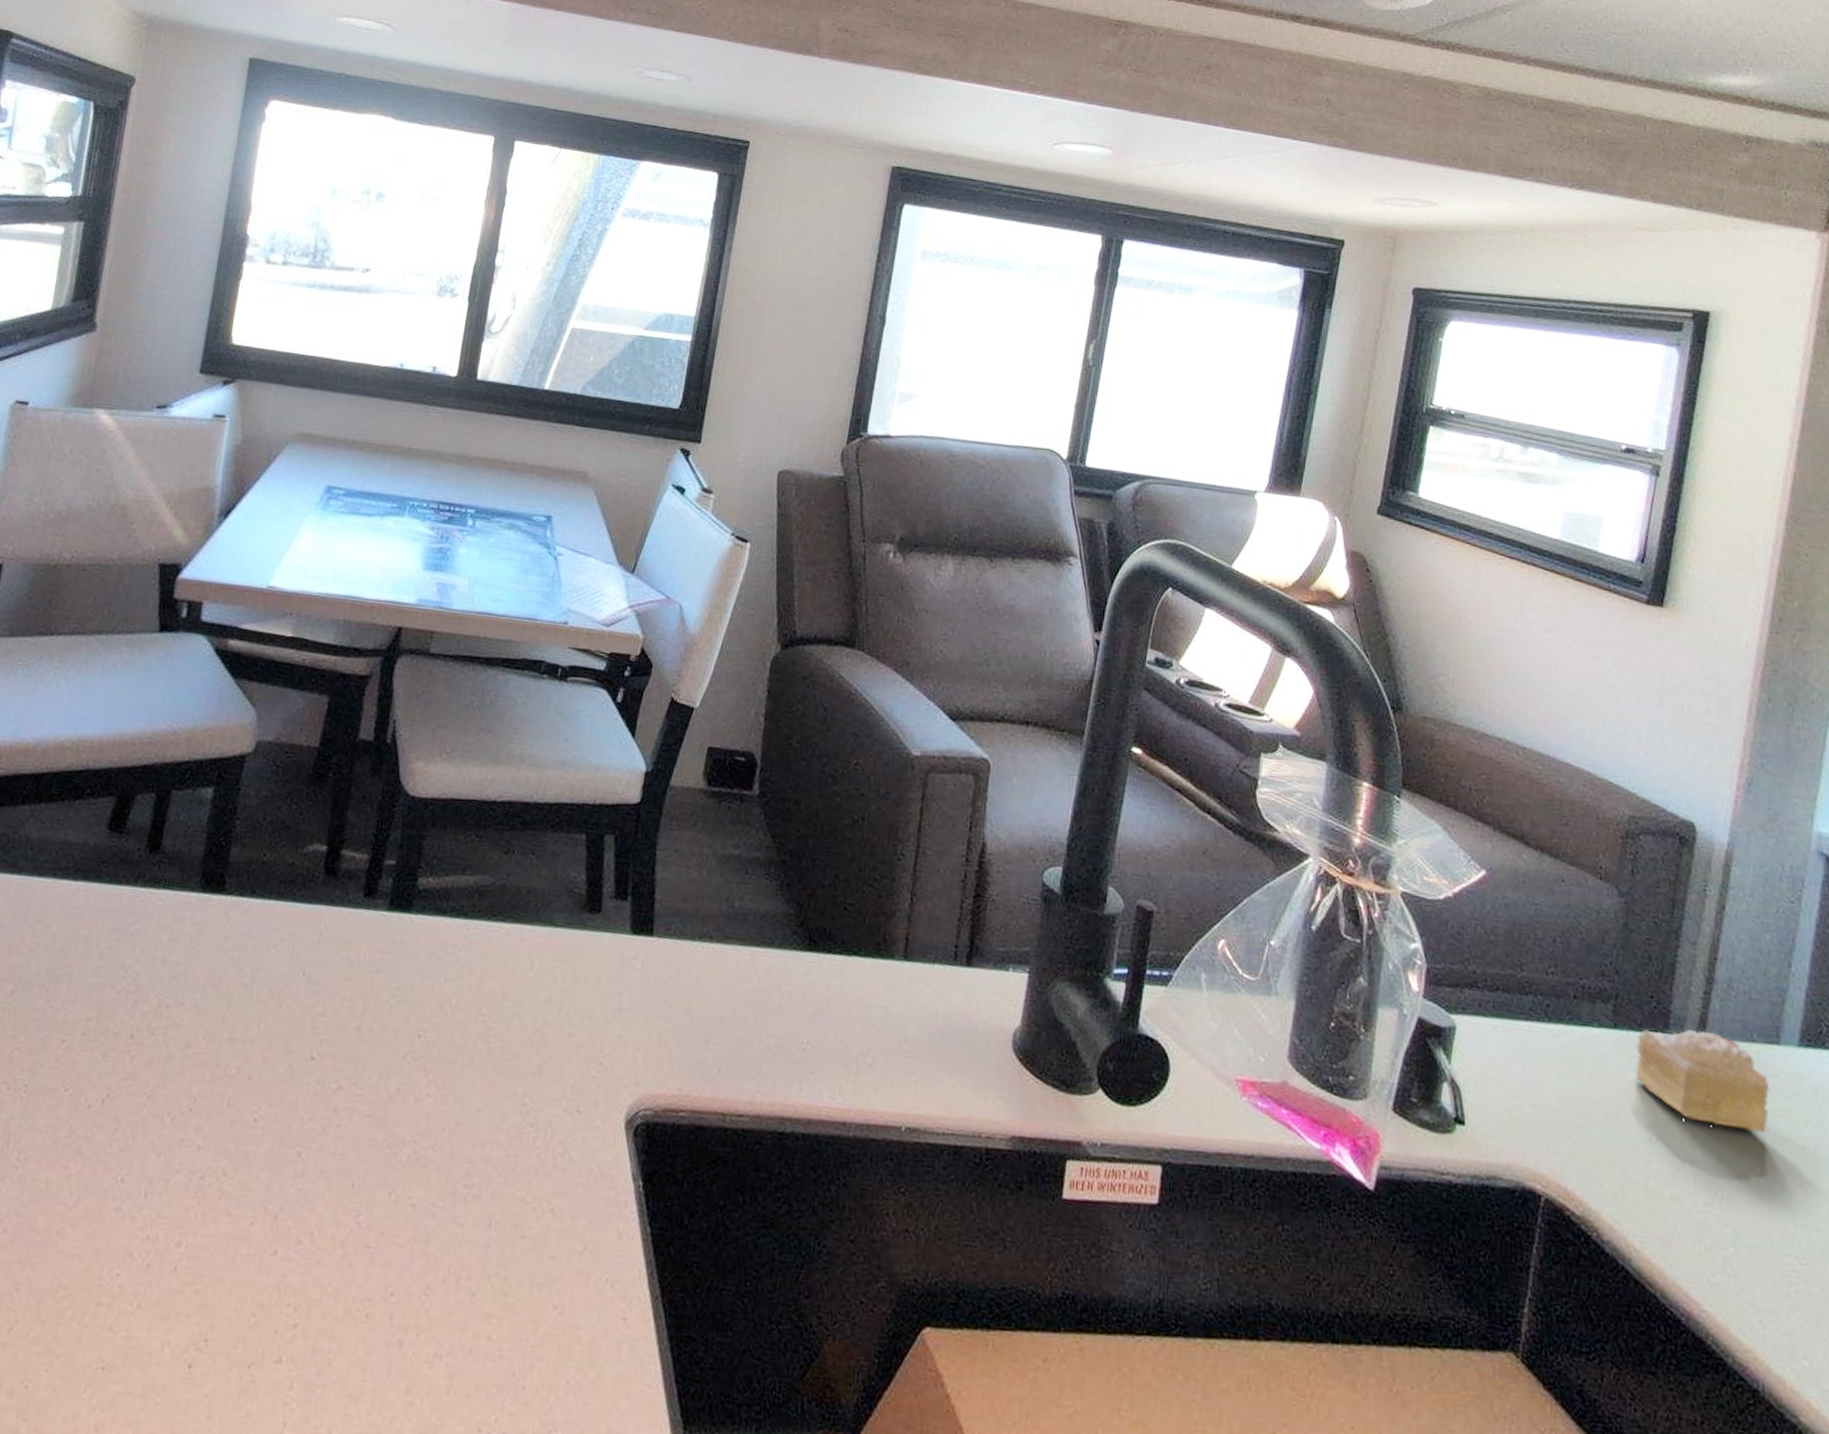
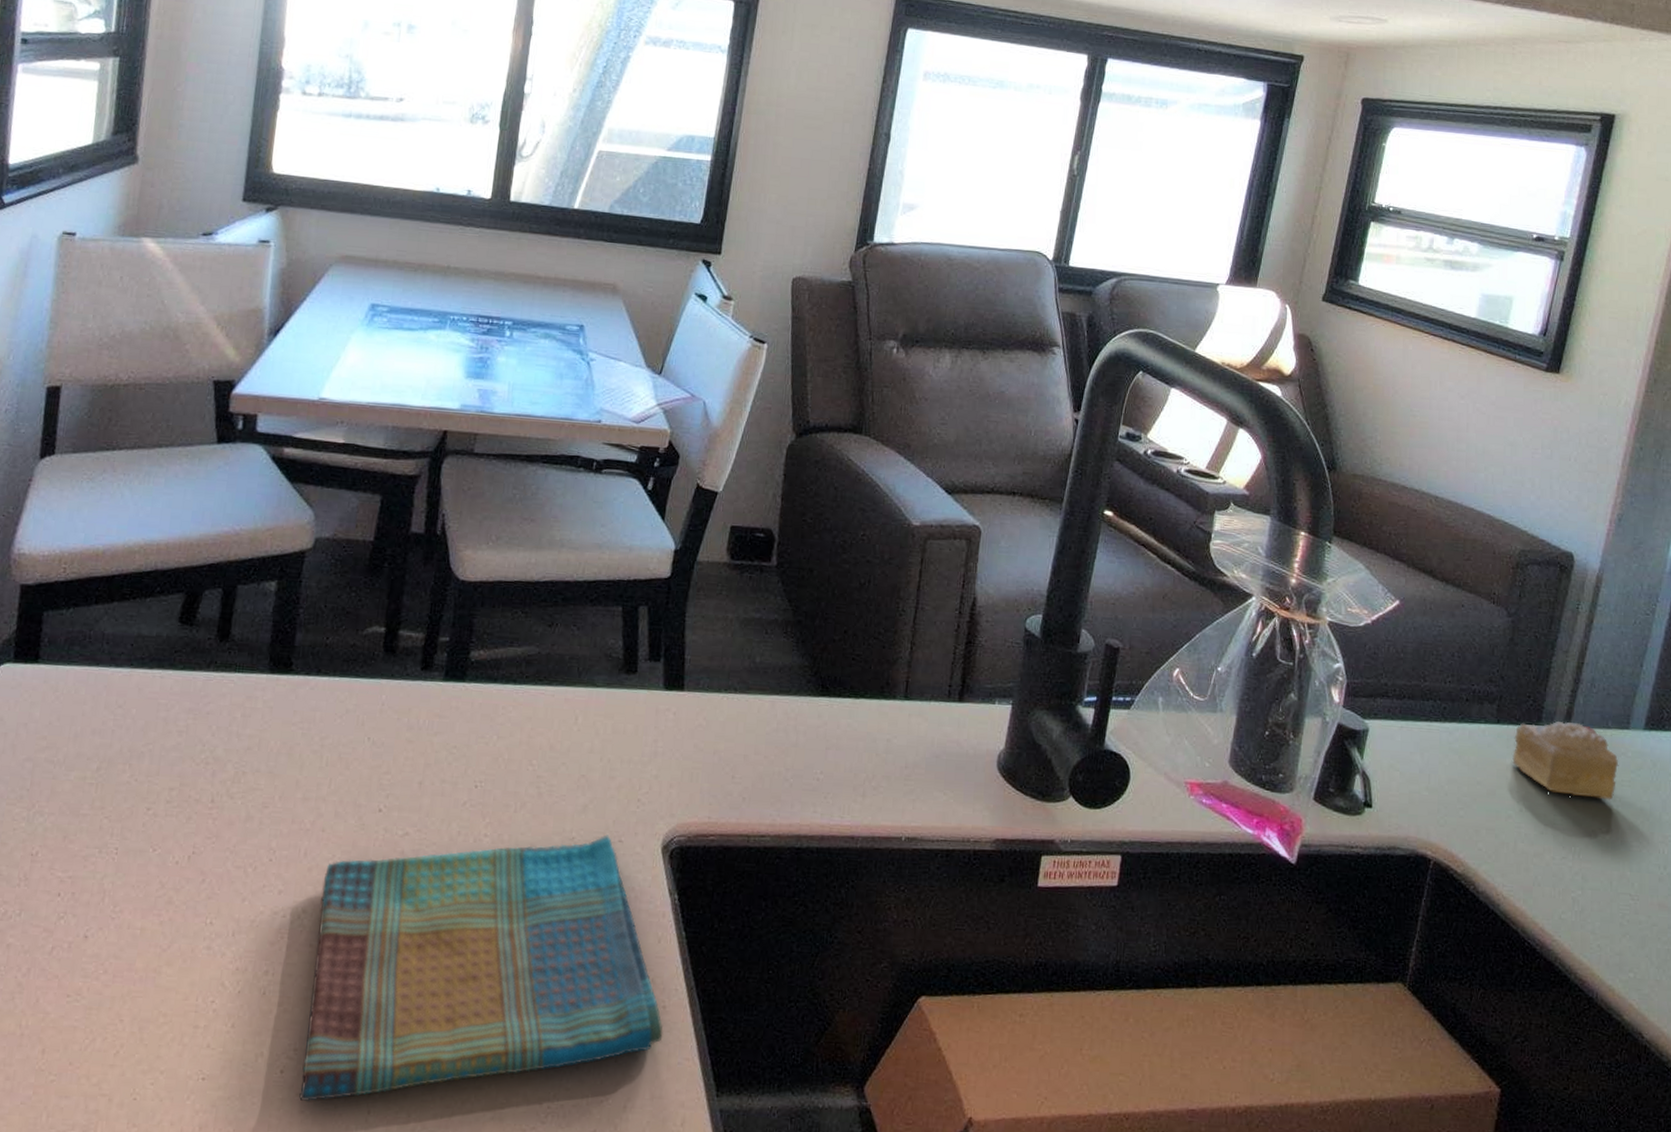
dish towel: none [207,1102,623,1407] -> present [299,834,663,1102]

